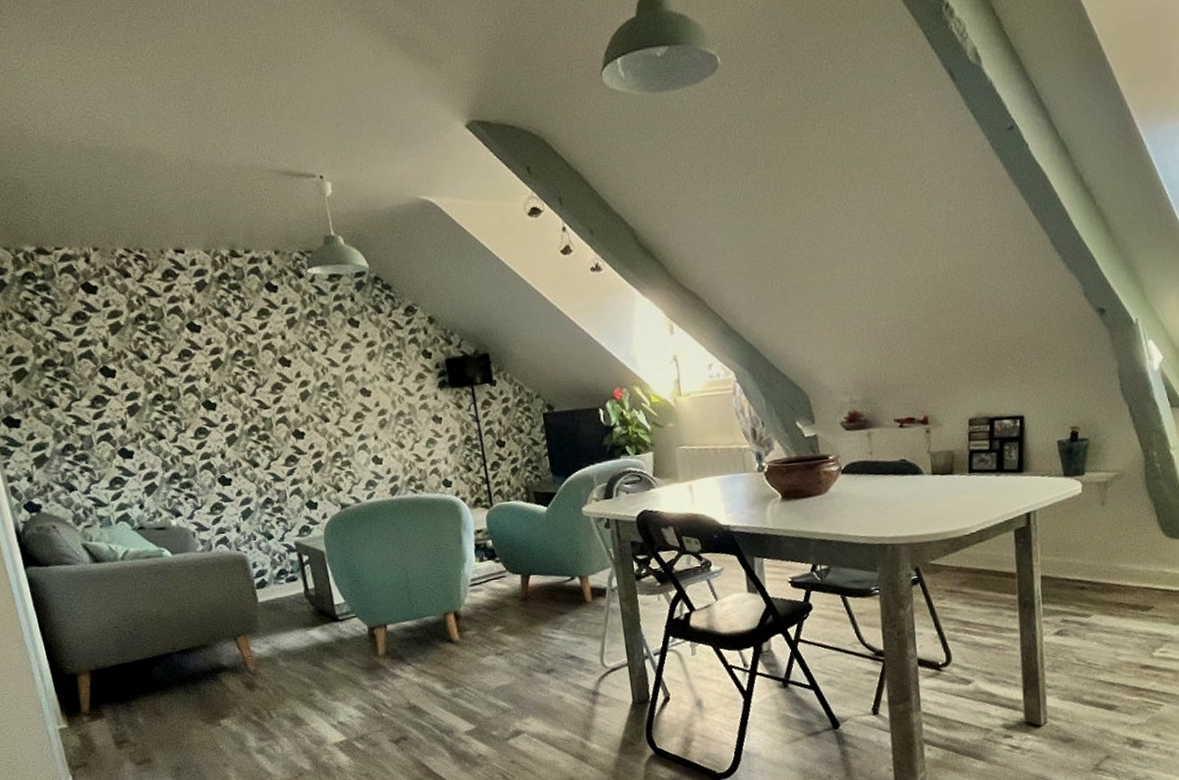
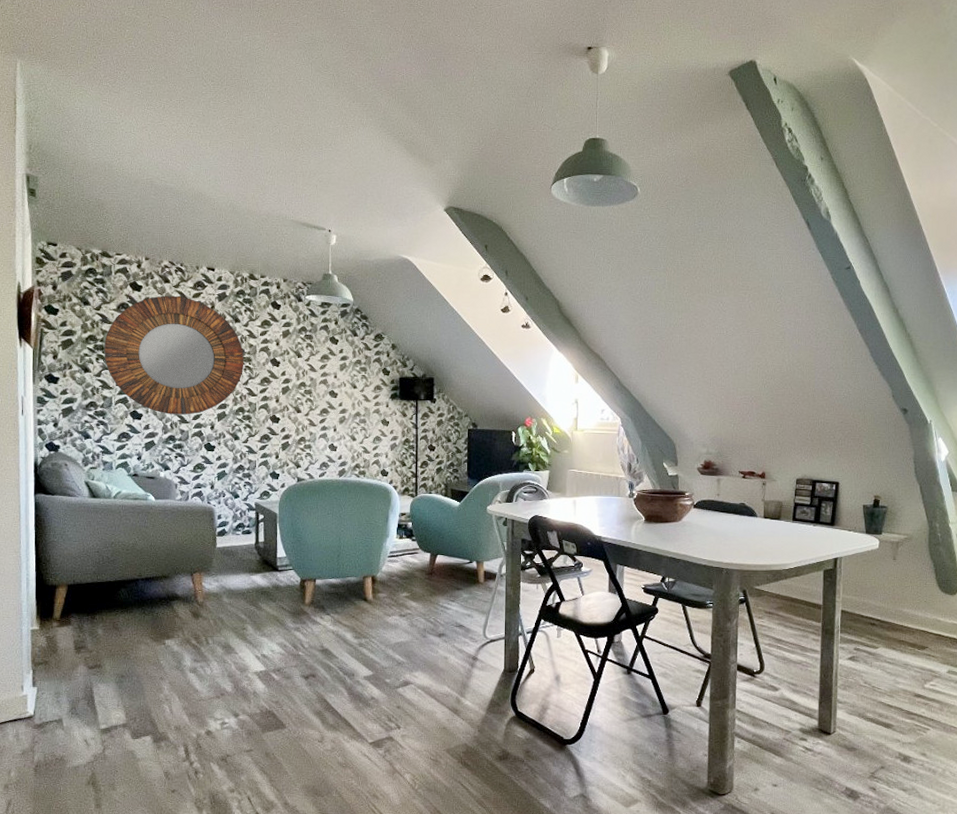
home mirror: none [65,293,247,447] -> present [104,295,245,415]

